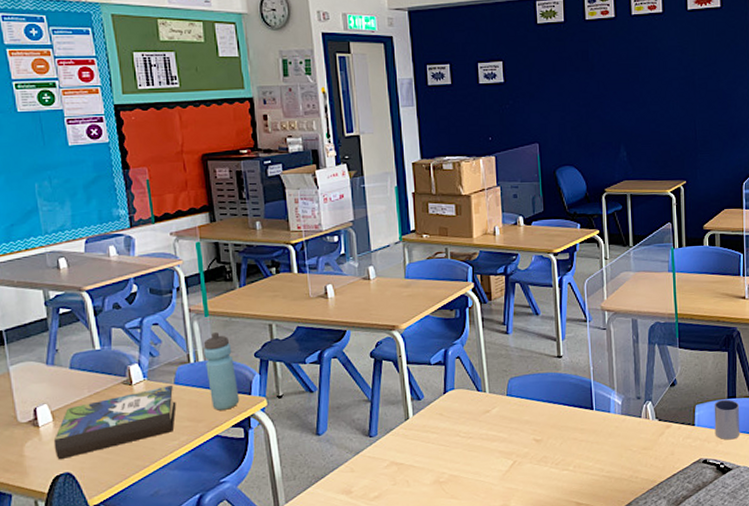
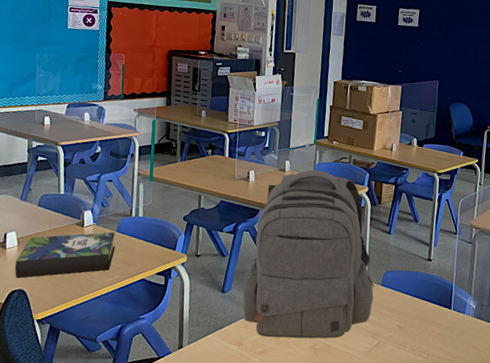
water bottle: present [203,332,240,411] -> none [143,195,166,260]
backpack: none [339,271,500,479] -> present [242,169,375,339]

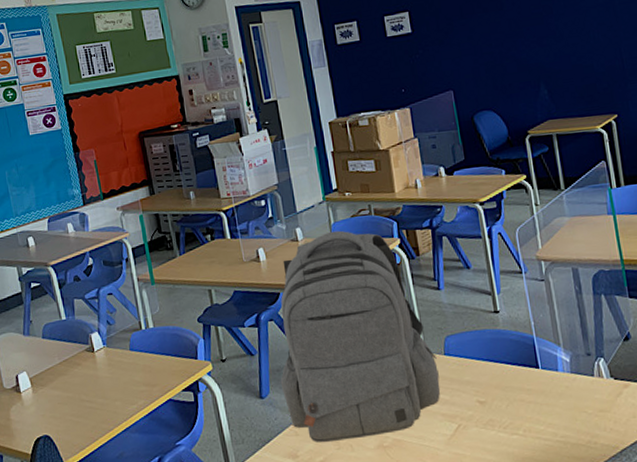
book: present [14,232,116,279] -> none [33,352,133,424]

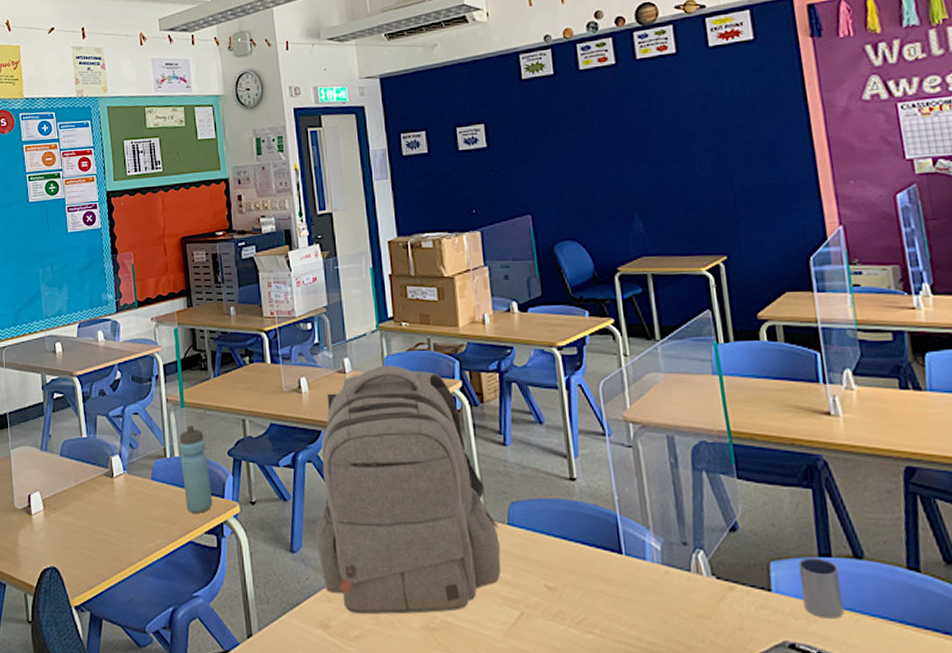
water bottle: none [152,299,188,375] -> present [179,426,213,513]

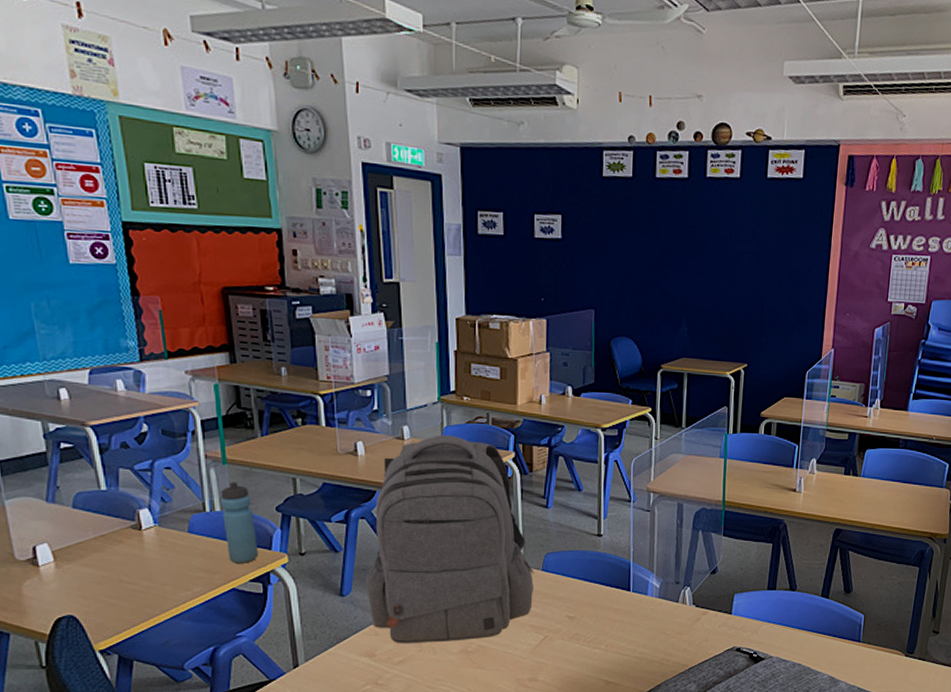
cup: present [798,557,845,619] -> none [751,590,779,631]

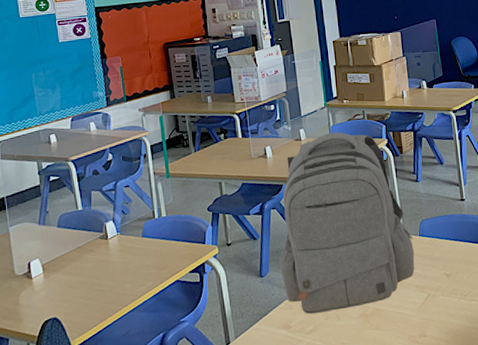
water bottle: present [220,482,259,563] -> none [166,191,196,259]

